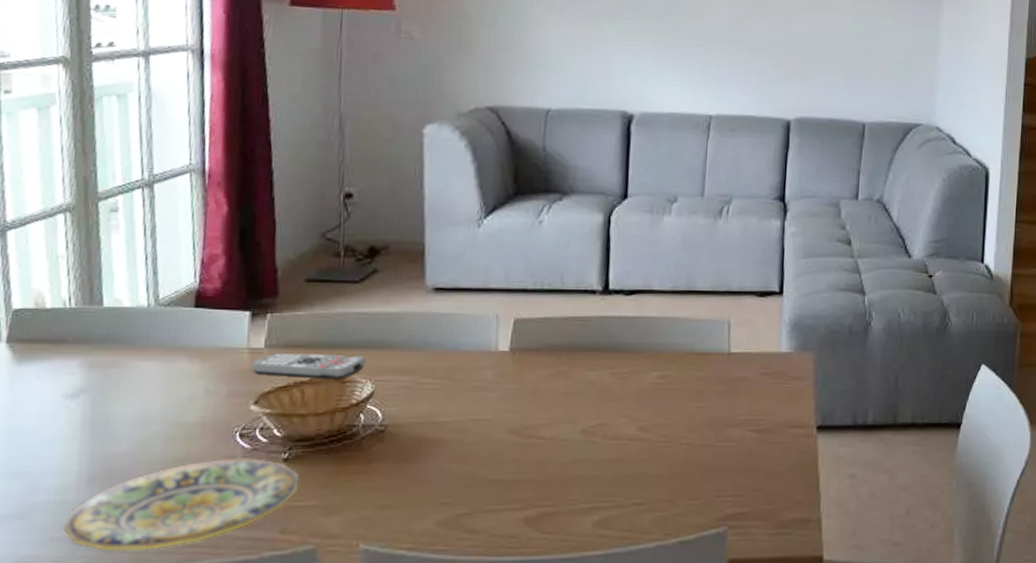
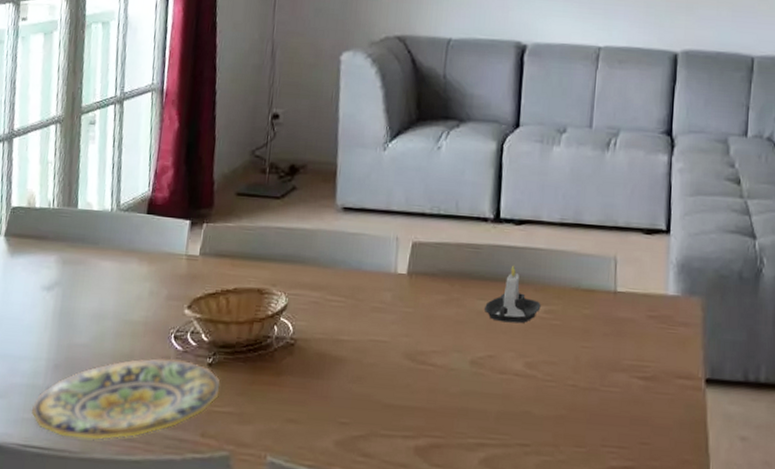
remote control: present [251,353,366,379] -> none [187,261,282,291]
candle: none [594,334,654,390] -> present [483,265,541,324]

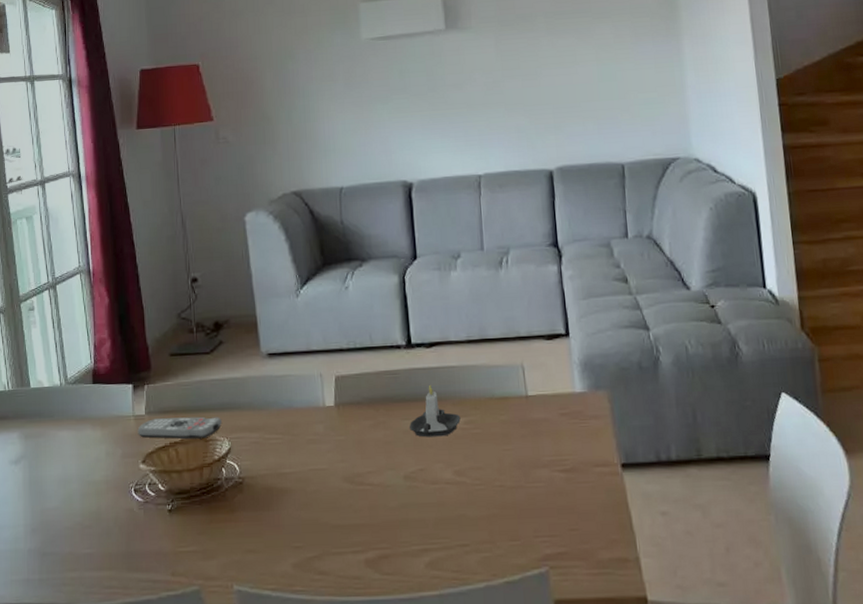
plate: present [32,358,221,440] -> none [18,510,182,592]
remote control: none [187,261,282,291] -> present [137,416,222,439]

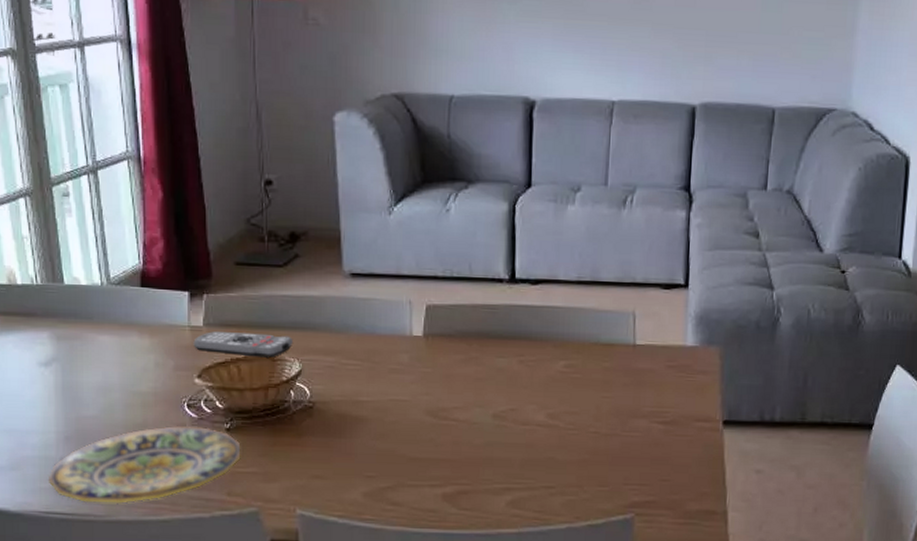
plate: none [18,510,182,592] -> present [49,426,241,503]
candle: present [409,384,461,437] -> none [503,323,561,378]

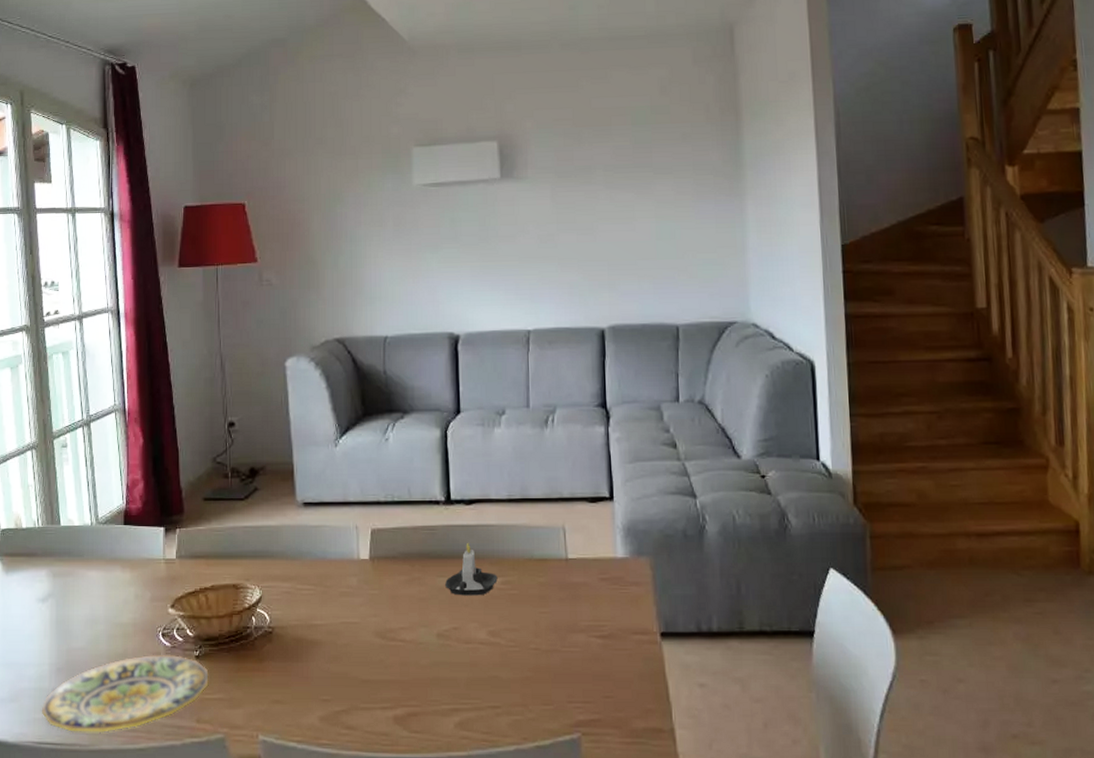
remote control: present [193,331,292,358] -> none [167,563,253,586]
candle: none [503,323,561,378] -> present [444,542,498,596]

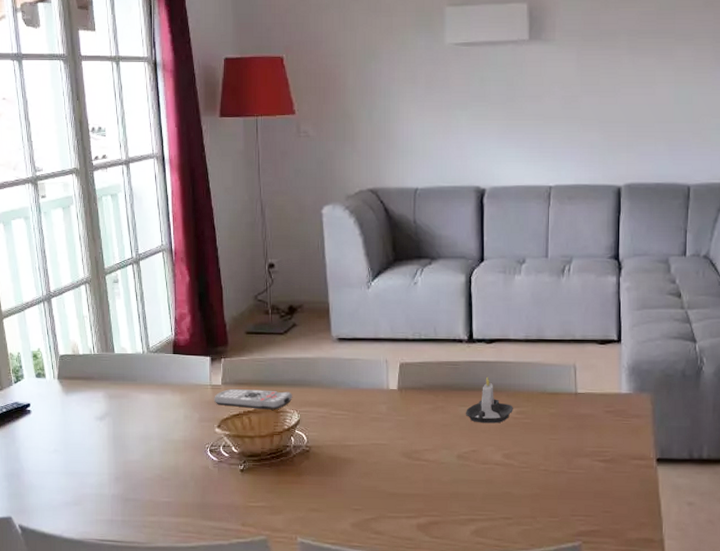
plate: present [42,655,209,732] -> none [103,468,252,533]
remote control: none [167,563,253,586] -> present [214,389,292,410]

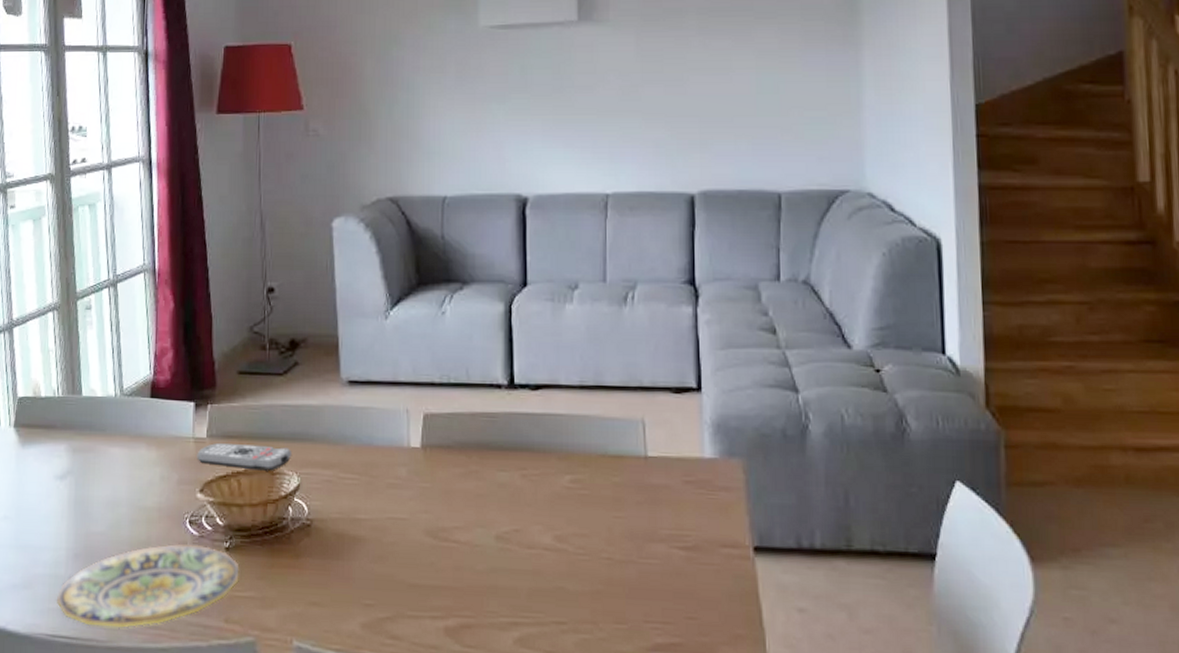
plate: none [103,468,252,533] -> present [57,544,240,628]
candle: present [465,376,513,424] -> none [505,433,566,495]

